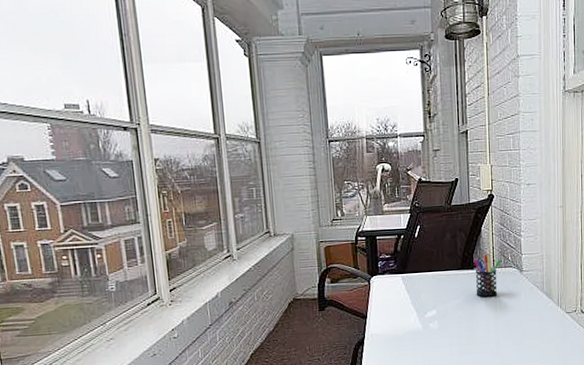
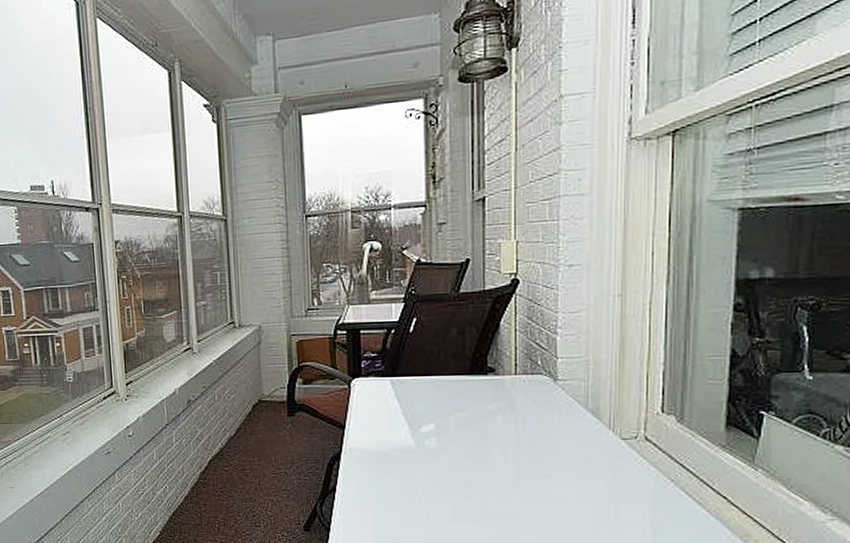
pen holder: present [473,254,502,297] -> none [487,356,528,412]

